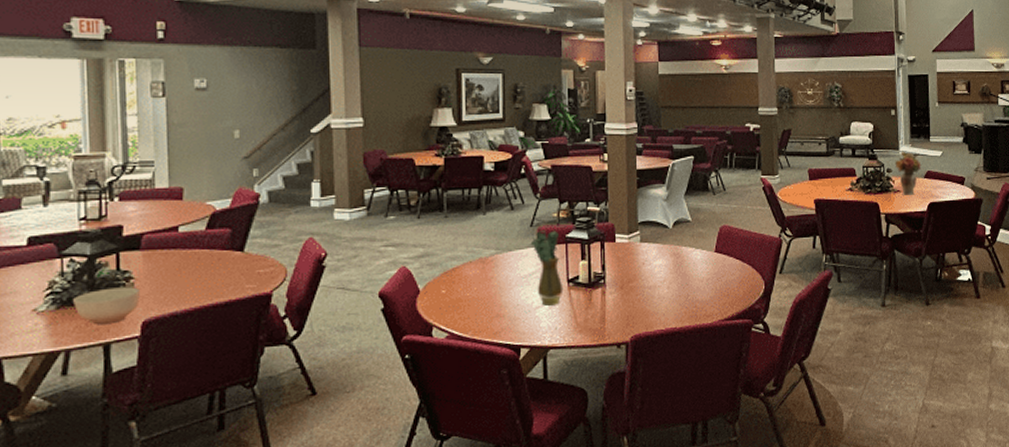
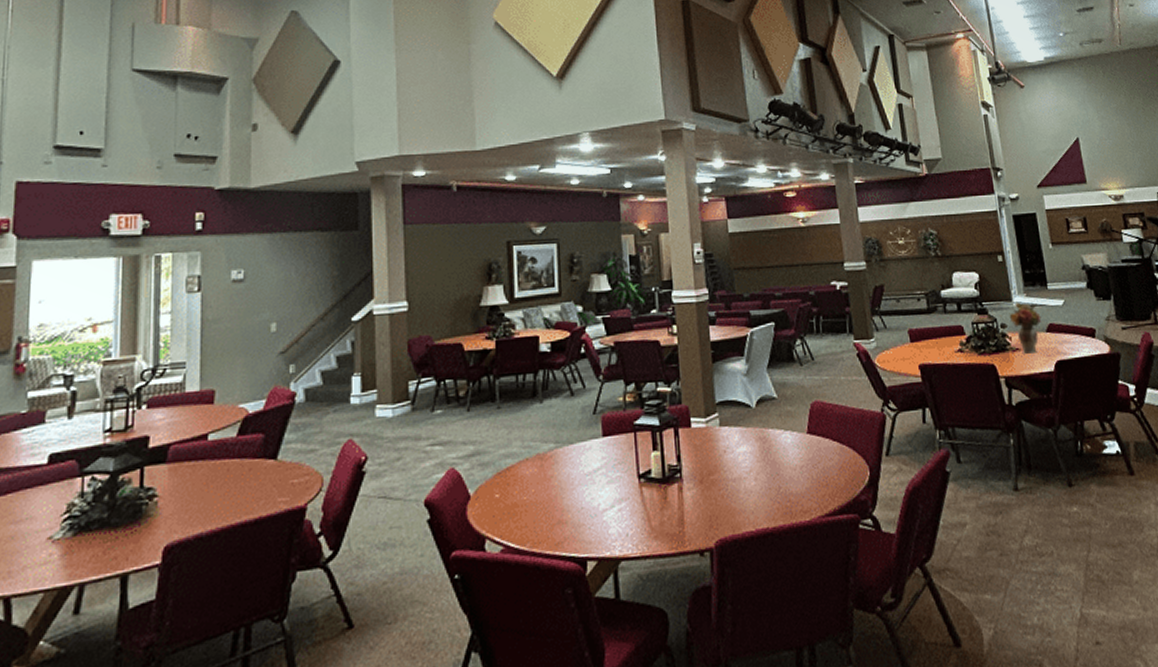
bowl: present [73,287,140,325] -> none [92,506,163,553]
vase: present [530,228,564,306] -> none [594,415,634,508]

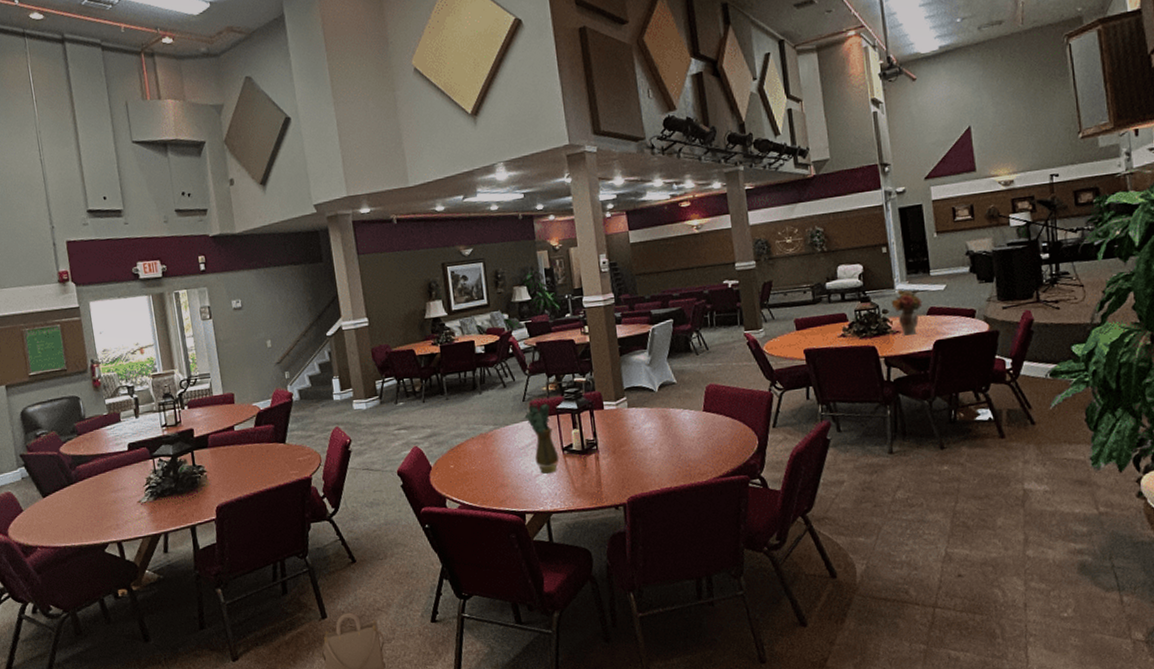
vase: none [594,415,634,508] -> present [524,402,560,474]

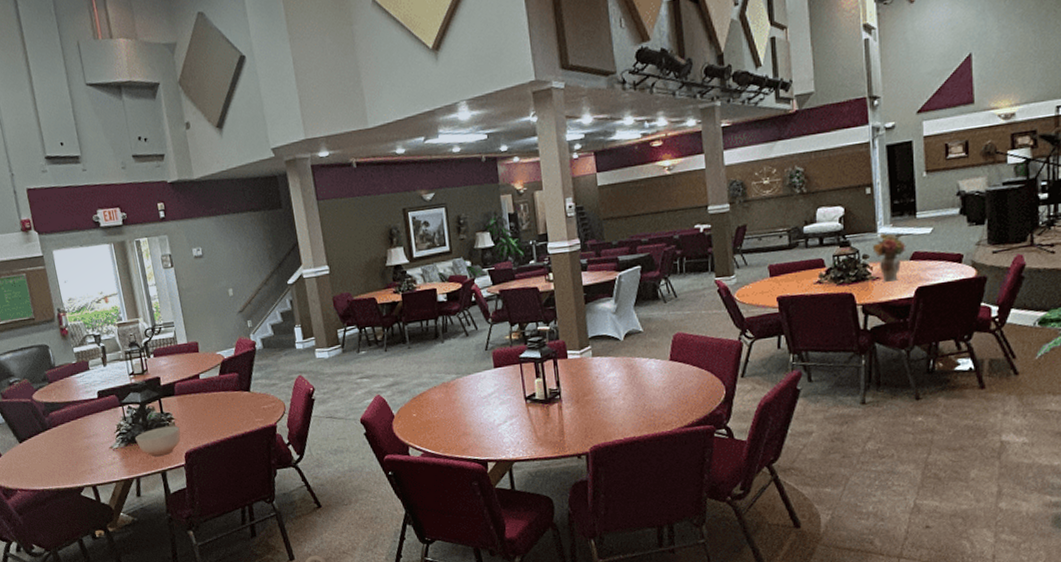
bowl: none [165,478,213,511] -> present [135,425,181,457]
vase: present [524,402,560,474] -> none [487,351,522,423]

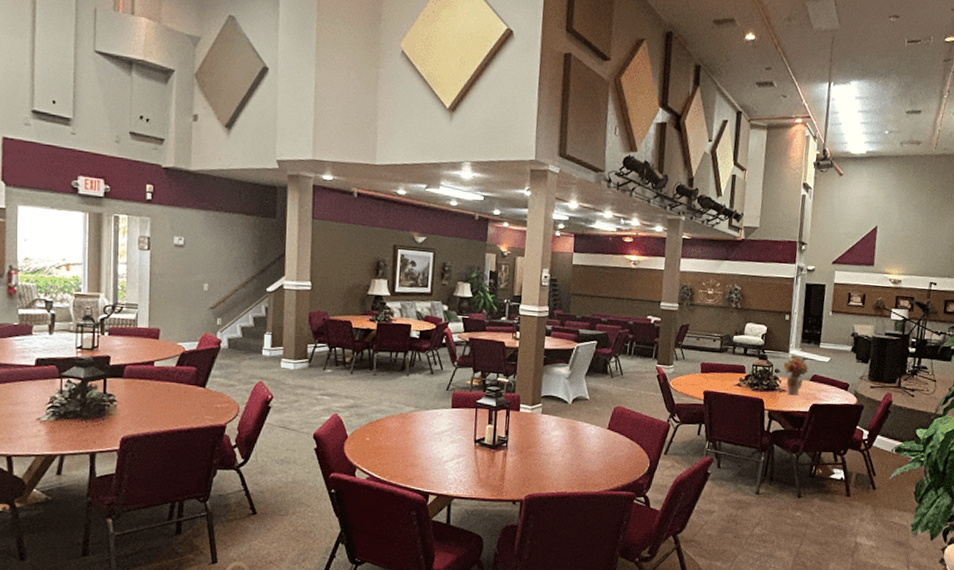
bowl: present [135,425,181,457] -> none [69,407,121,437]

